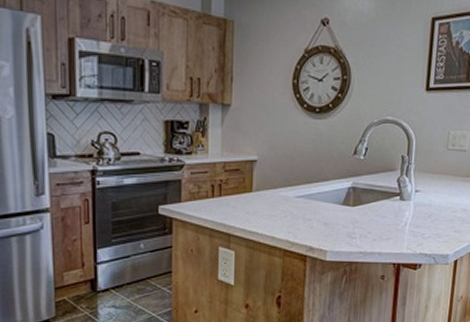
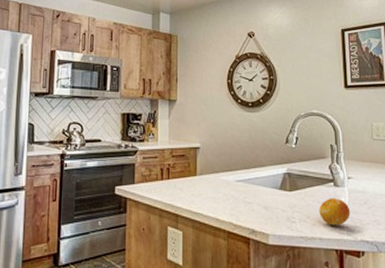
fruit: none [381,212,413,241] -> present [319,198,351,226]

